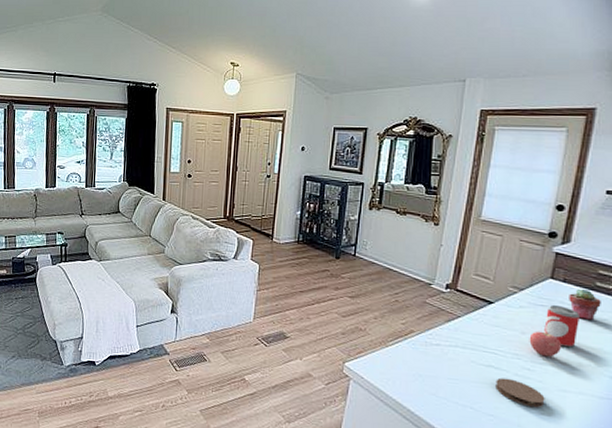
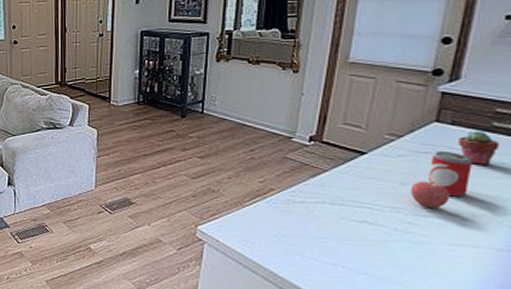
coaster: present [495,377,545,408] -> none [371,233,430,264]

